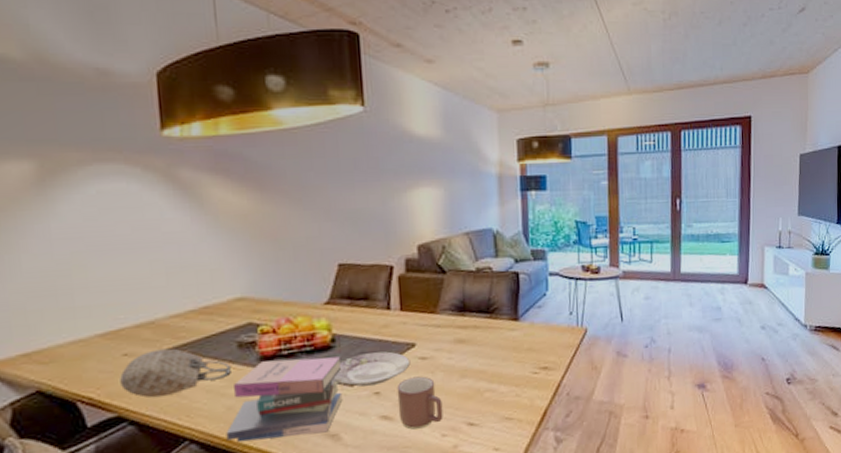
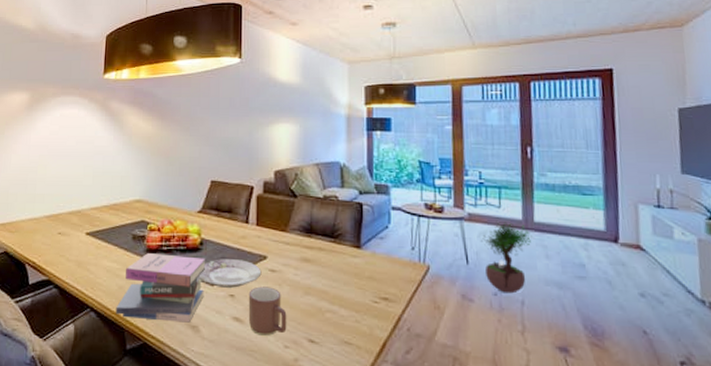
handbag: present [120,348,231,398] -> none [53,232,126,270]
potted tree: none [634,275,679,344] -> present [481,220,532,294]

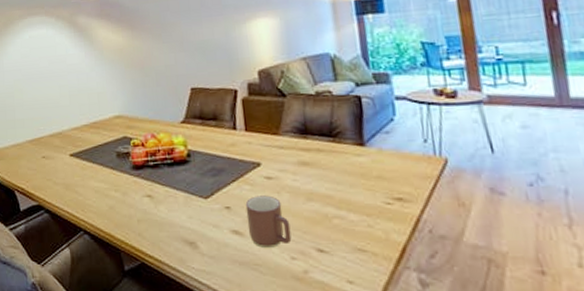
books: present [115,253,206,323] -> none [109,169,198,239]
plate: present [198,259,262,288] -> none [190,169,257,200]
potted tree: present [481,220,532,294] -> none [506,100,570,183]

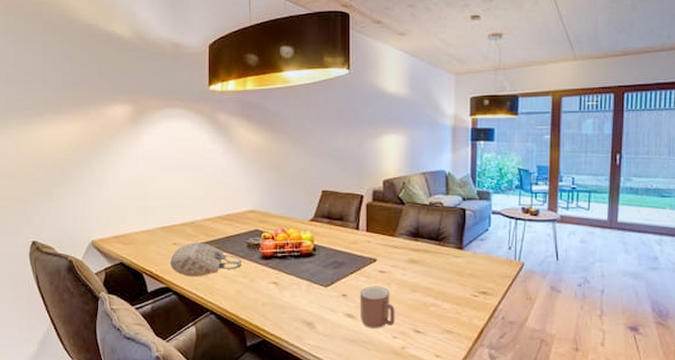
handbag: none [40,154,112,193] -> present [170,242,241,277]

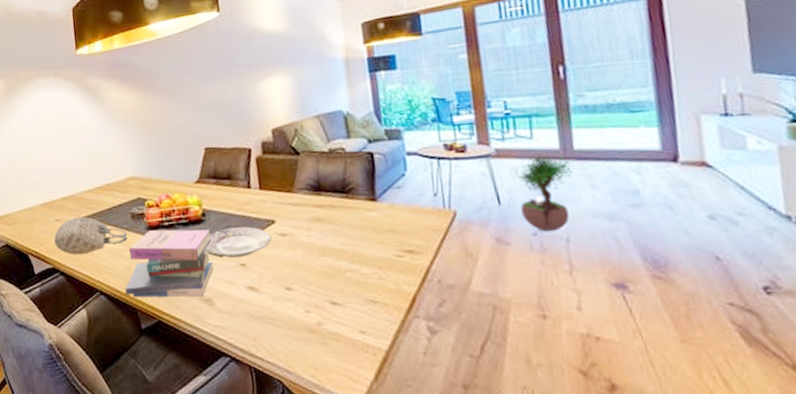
books: none [235,260,320,320] -> present [125,229,214,298]
plate: none [312,263,372,288] -> present [205,226,272,258]
mug: present [360,286,395,329] -> none [260,251,306,302]
potted tree: none [570,221,615,284] -> present [513,153,573,232]

